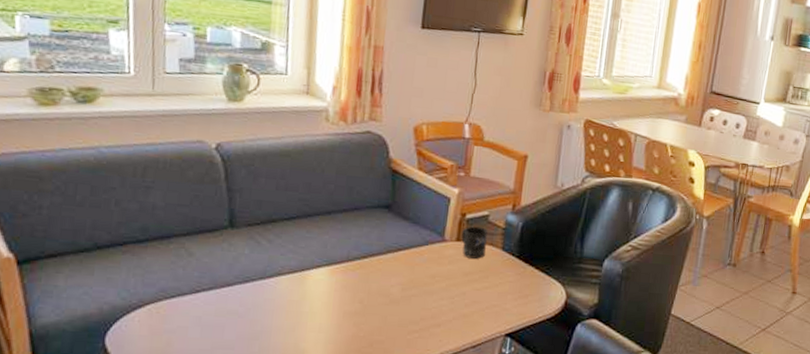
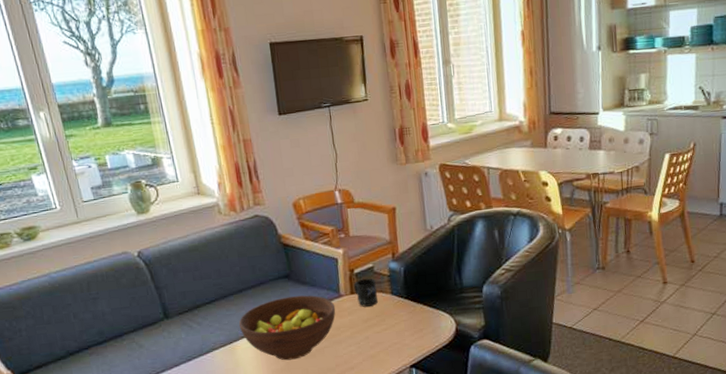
fruit bowl: none [317,229,436,304] -> present [238,295,336,361]

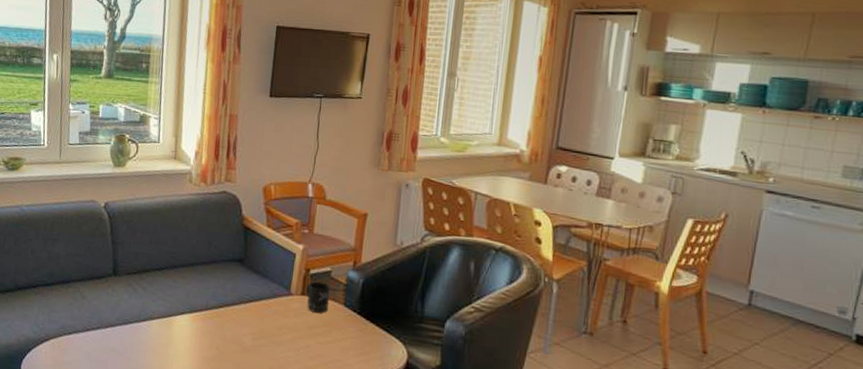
fruit bowl: present [238,295,336,361] -> none [181,281,283,351]

